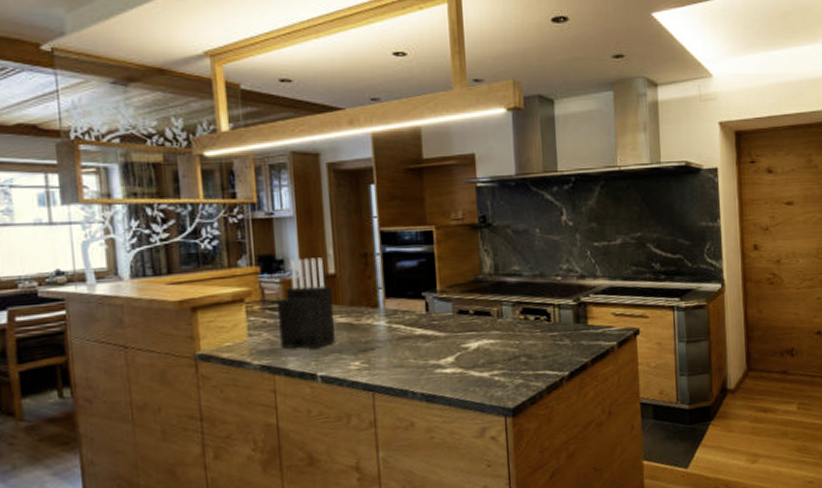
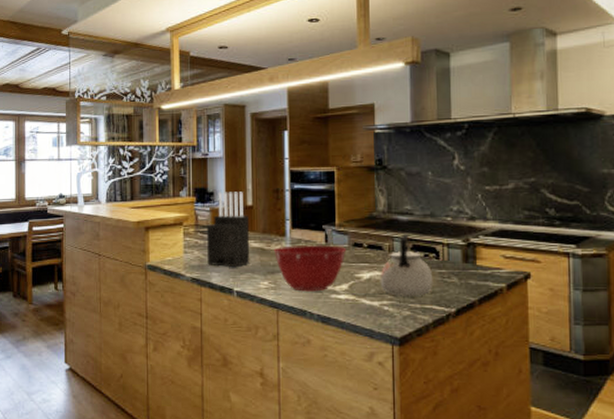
mixing bowl: none [364,314,451,370] -> present [273,245,347,292]
kettle: none [489,295,546,365] -> present [380,232,433,298]

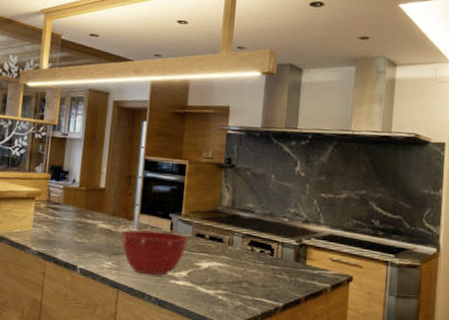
knife block: present [206,191,250,267] -> none [55,172,100,245]
kettle: present [380,232,433,298] -> none [217,228,266,289]

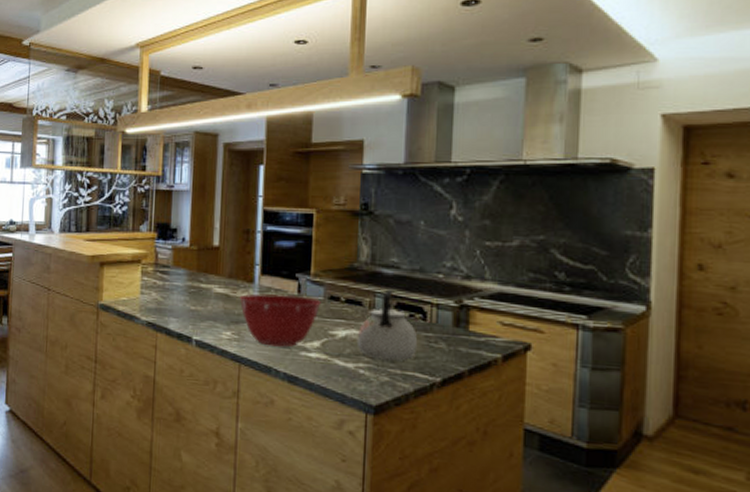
kettle: none [217,228,266,289] -> present [356,288,418,362]

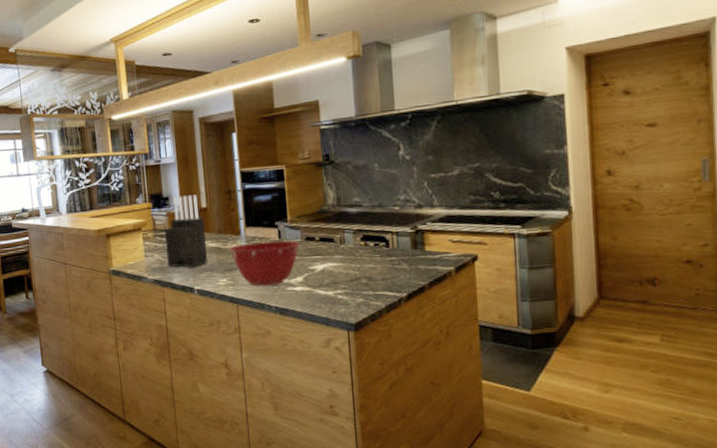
knife block: none [165,229,214,313] -> present [164,194,209,268]
kettle: present [356,288,418,362] -> none [333,224,385,286]

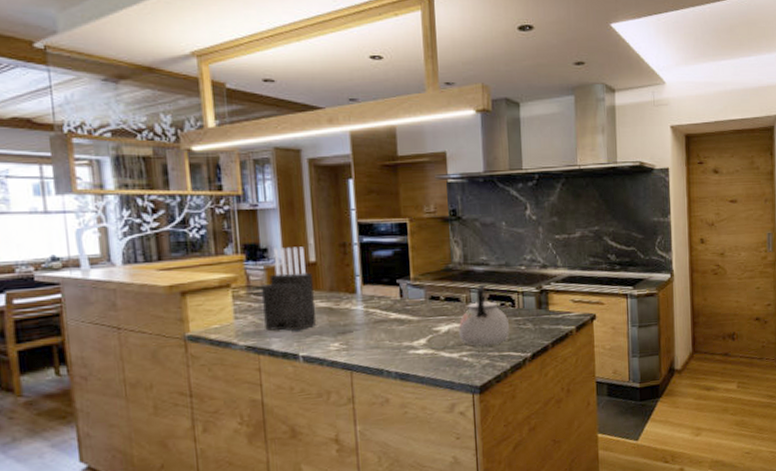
mixing bowl: present [229,240,300,286] -> none [343,300,423,350]
kettle: none [333,224,385,286] -> present [458,283,510,346]

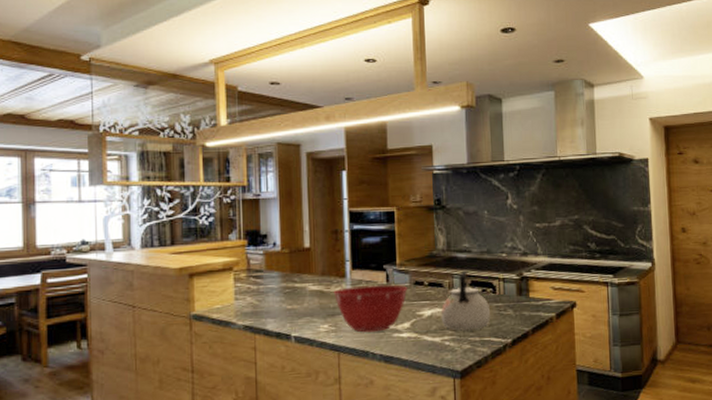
knife block: present [260,247,317,331] -> none [259,233,309,312]
mixing bowl: none [343,300,423,350] -> present [333,285,408,333]

